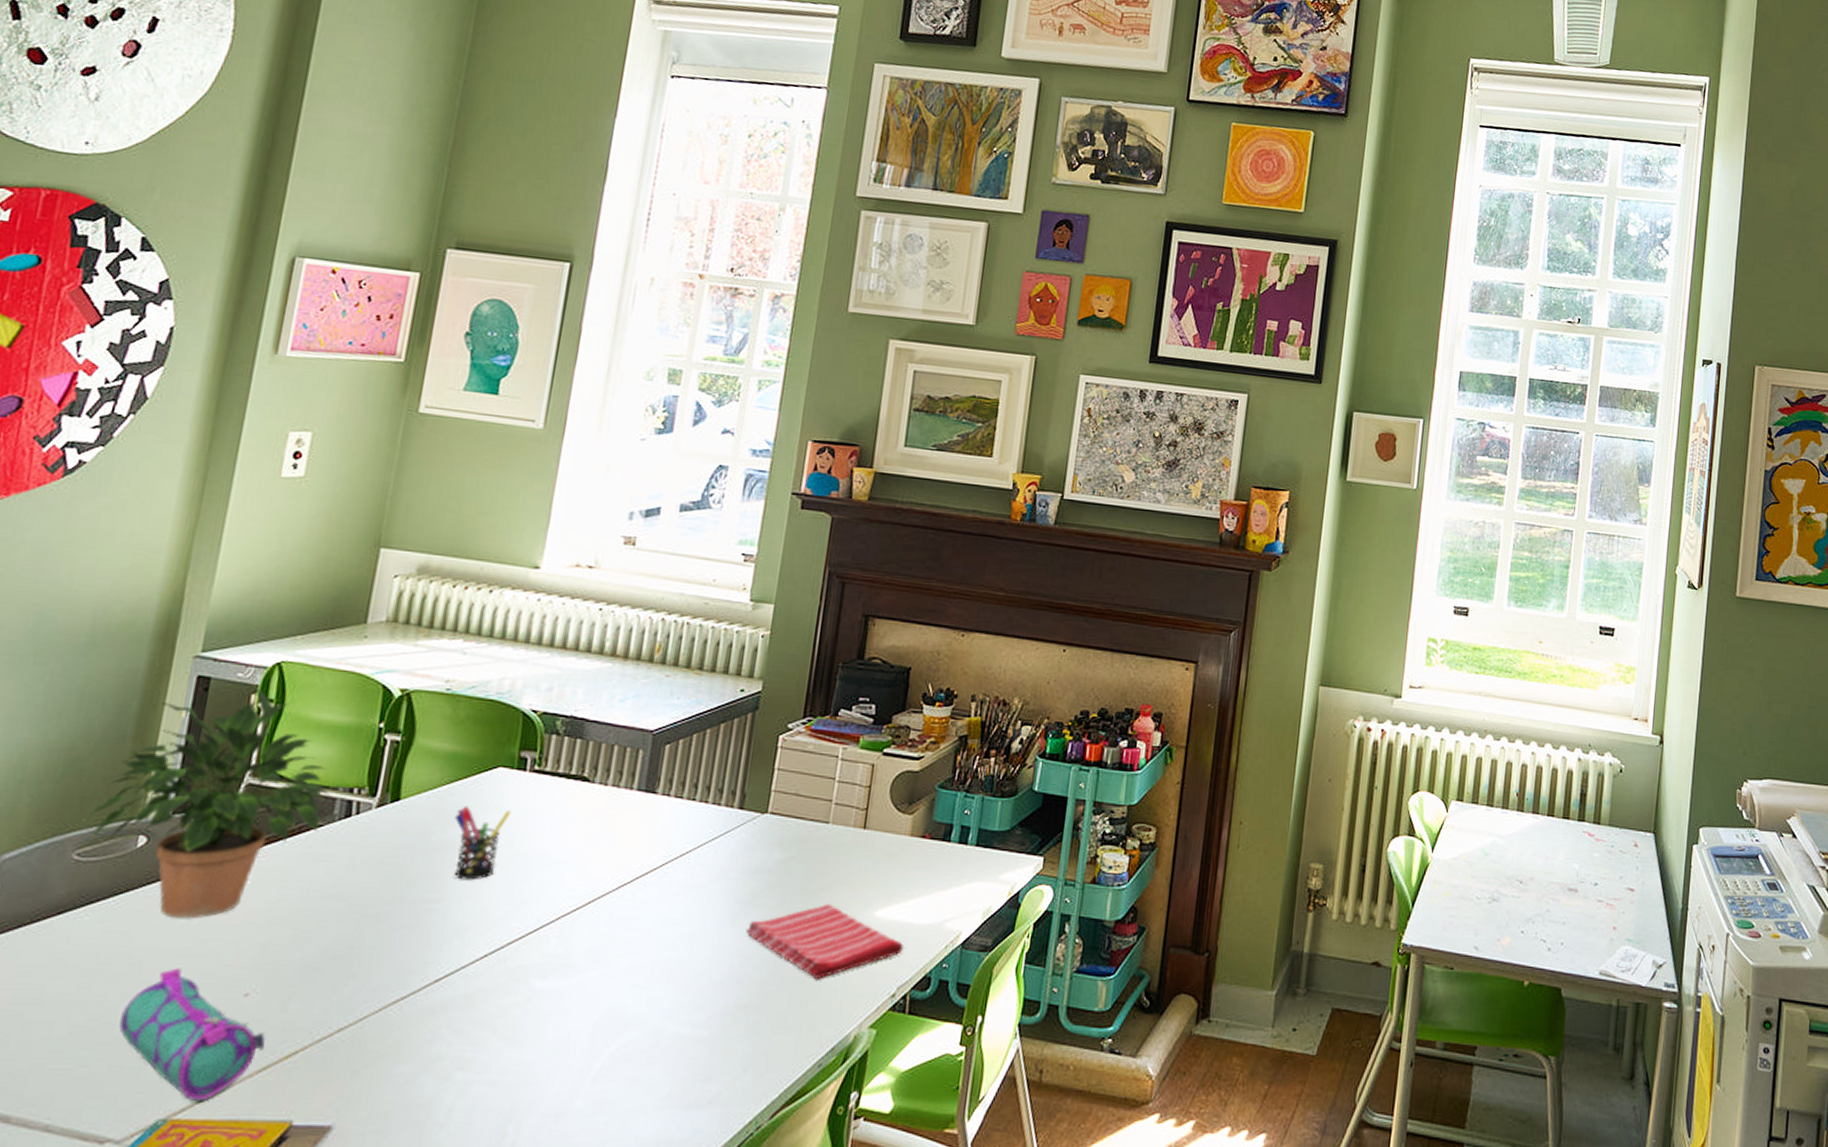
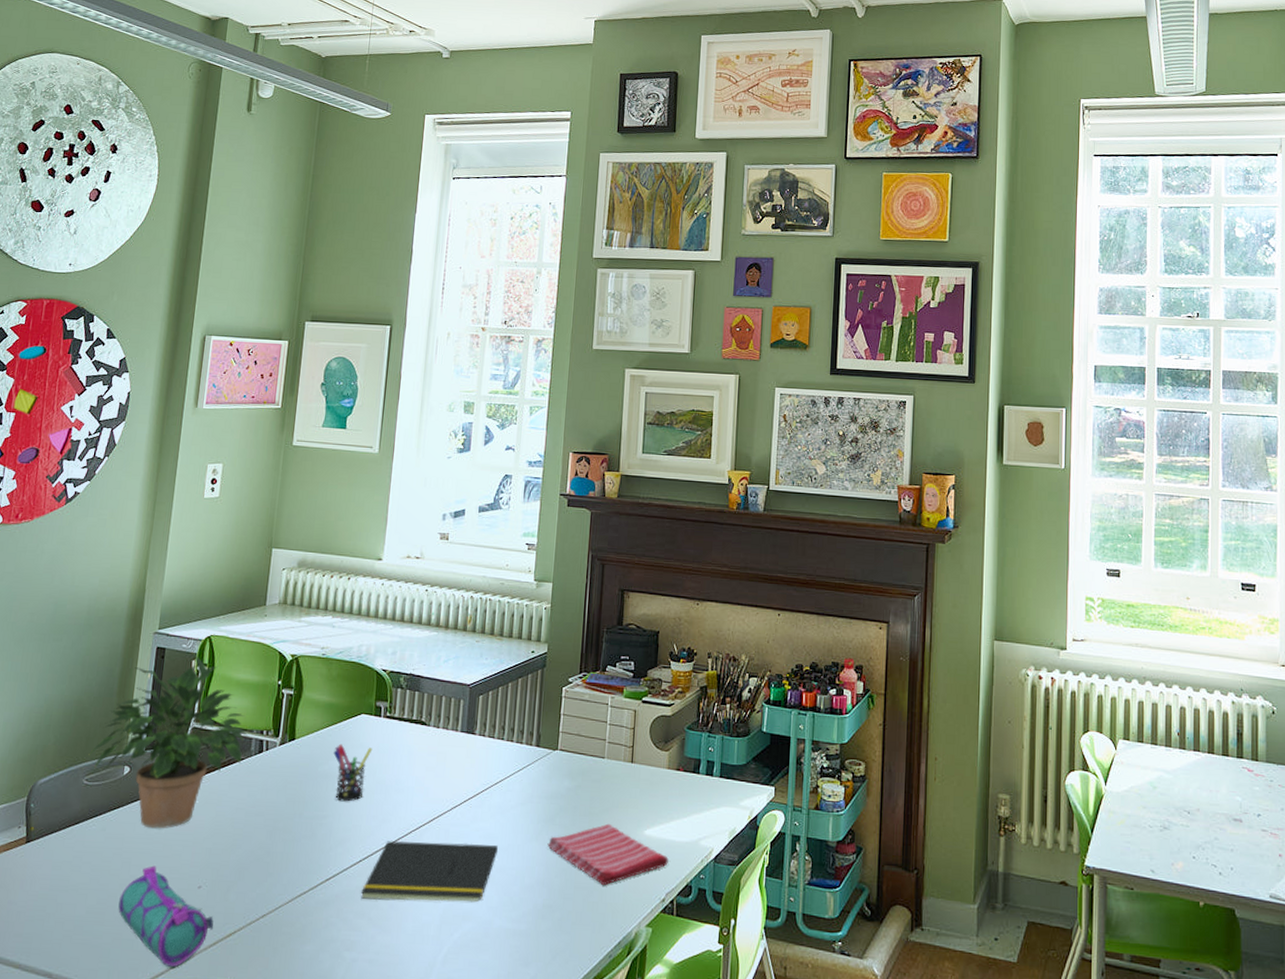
notepad: none [483,928,680,1006] -> present [361,840,499,902]

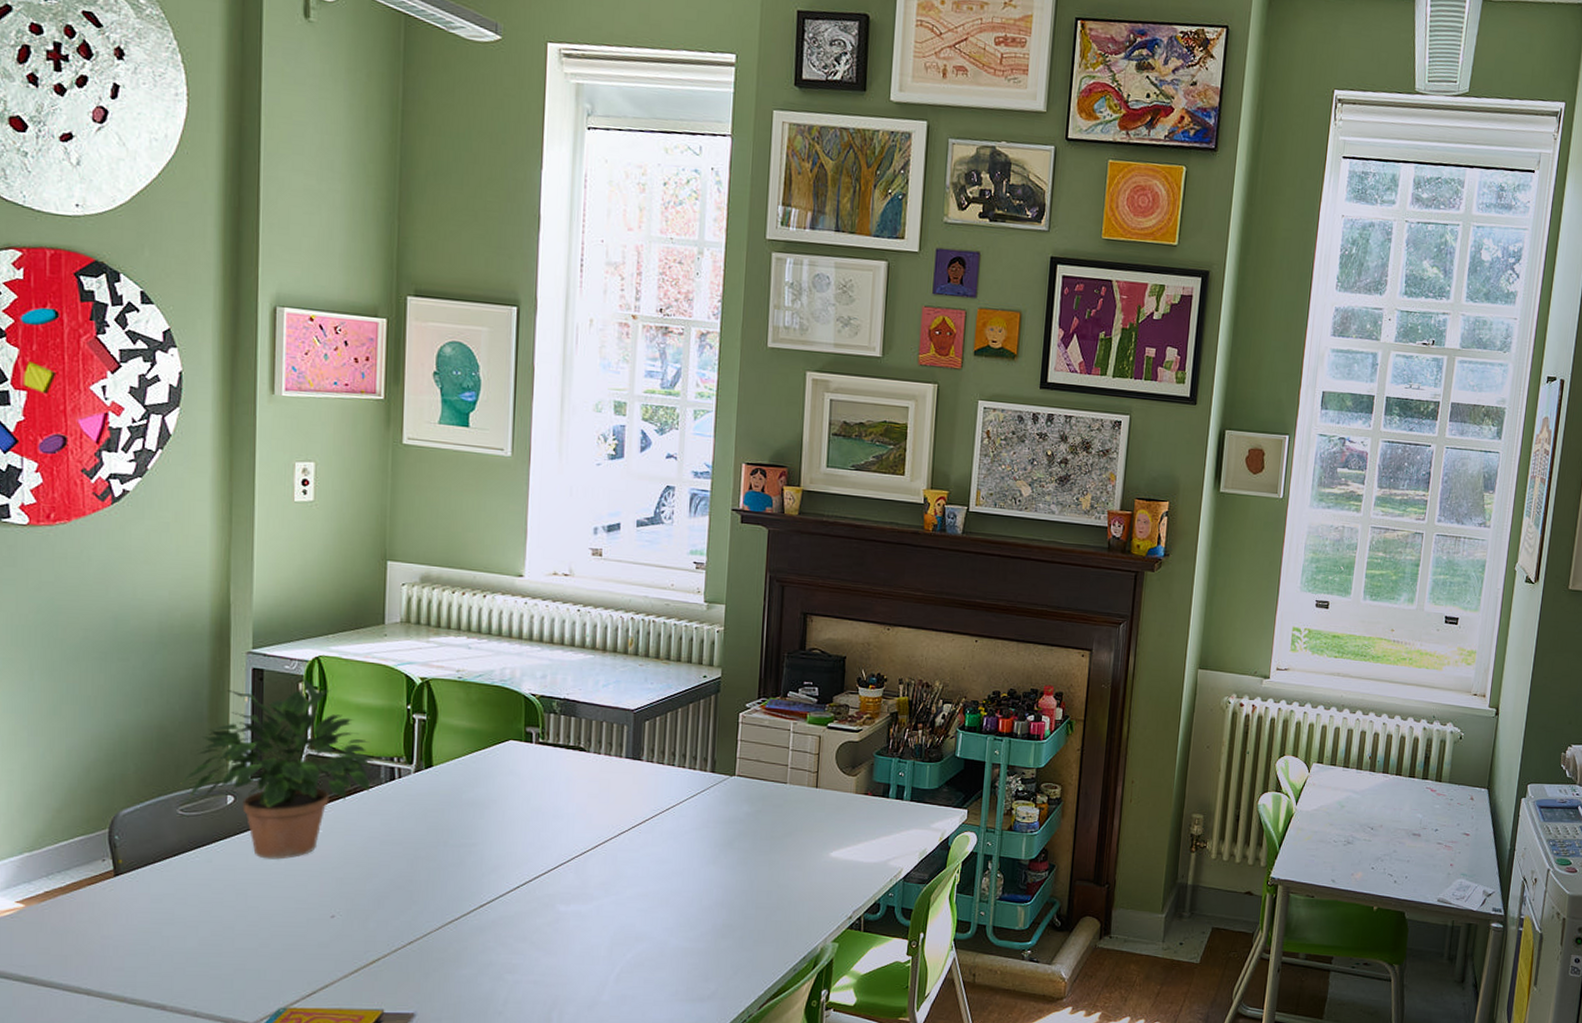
pencil case: present [118,865,214,968] -> none [237,896,354,996]
pen holder: present [333,743,373,802] -> none [479,770,525,829]
notepad: present [361,840,499,902] -> none [521,866,673,925]
dish towel: present [547,823,668,886] -> none [726,846,856,906]

